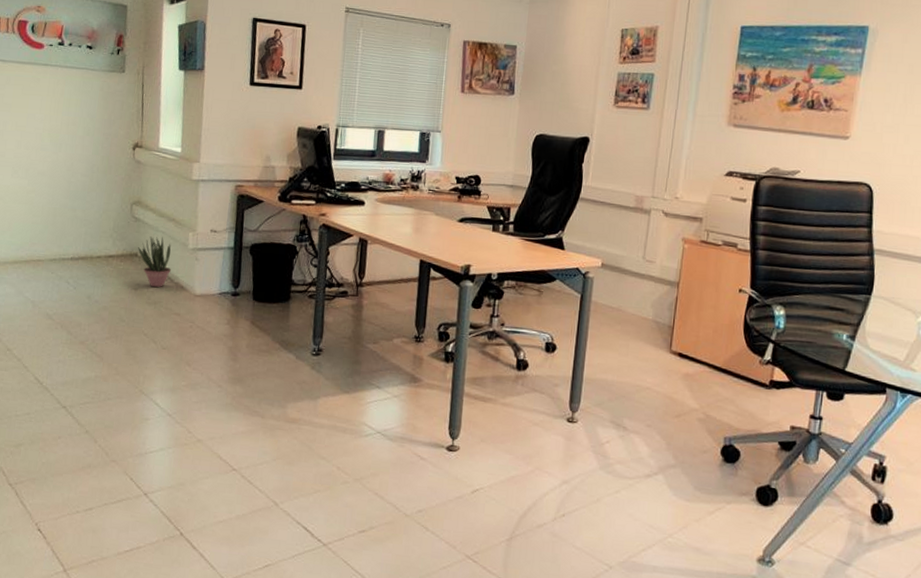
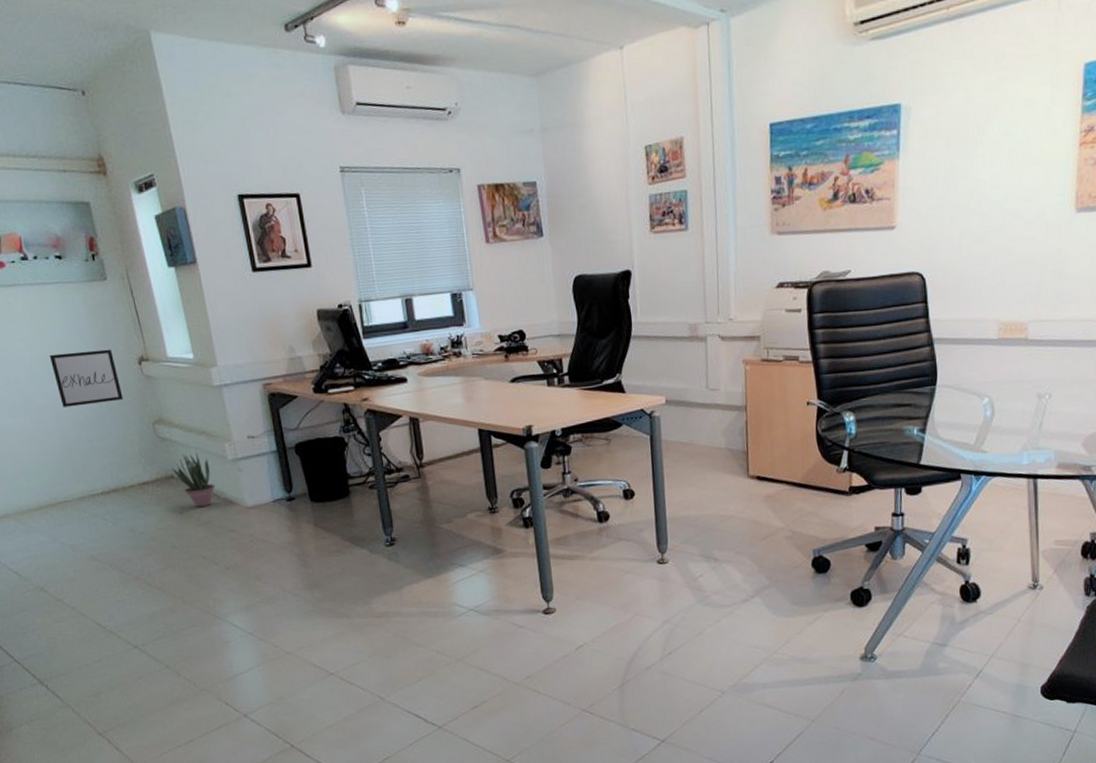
wall art: none [58,128,113,179] -> present [49,349,124,408]

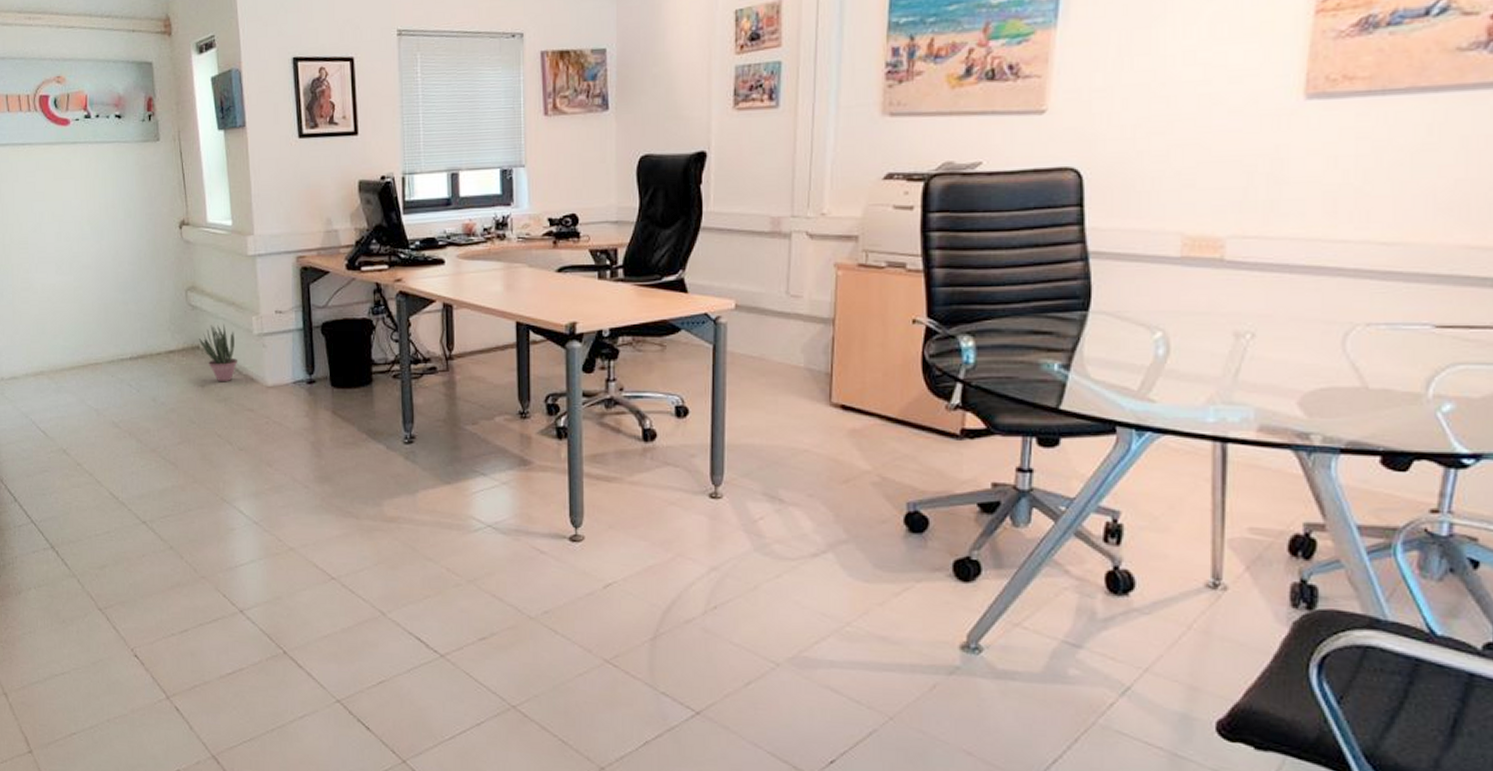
wall art: present [49,349,124,408] -> none [98,211,161,268]

